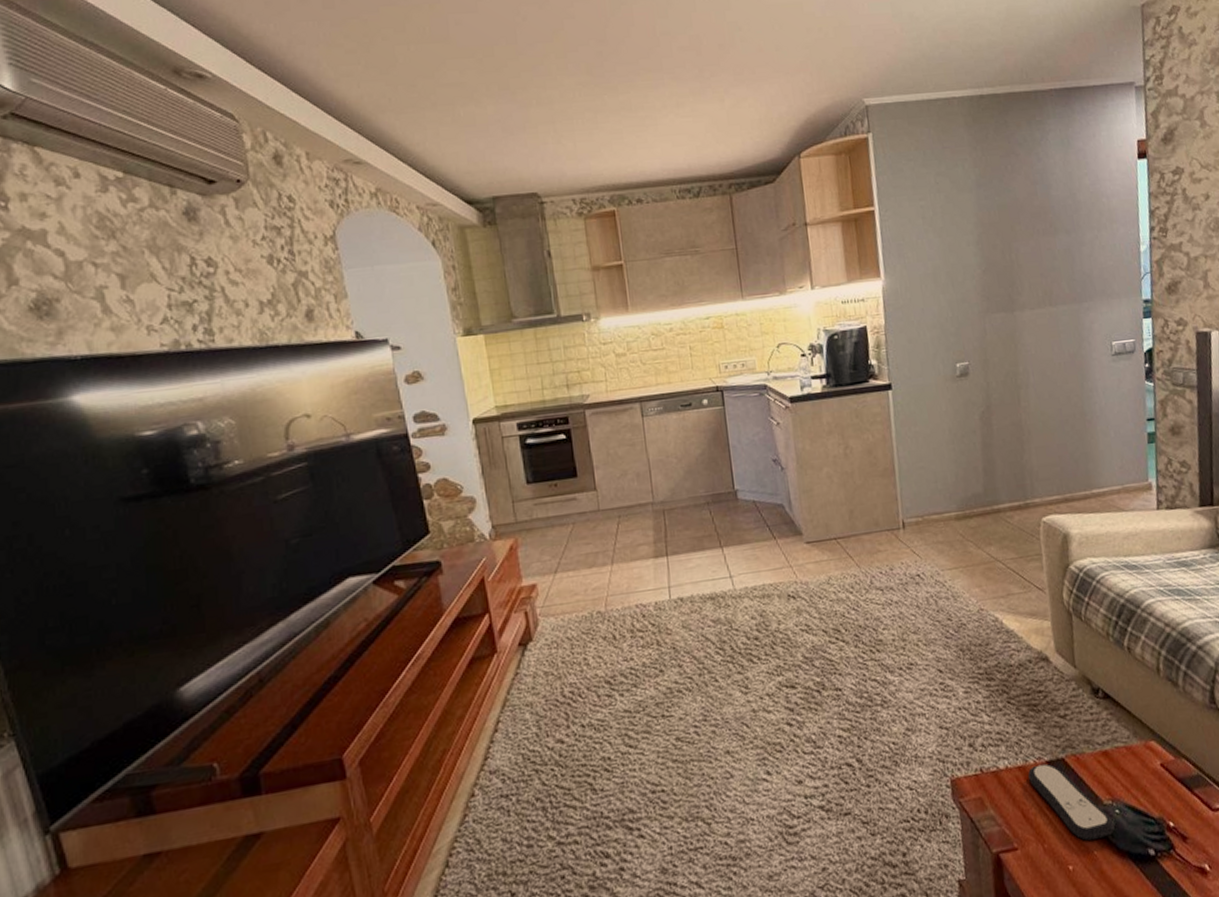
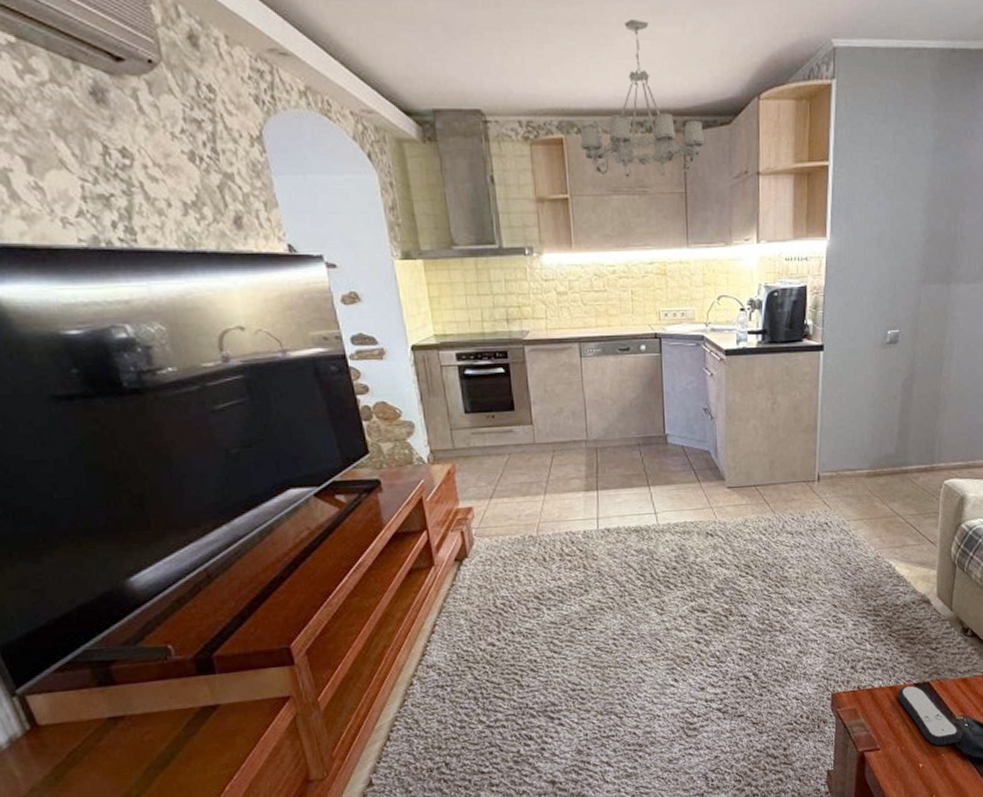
chandelier: none [631,101,752,241] -> present [580,18,706,178]

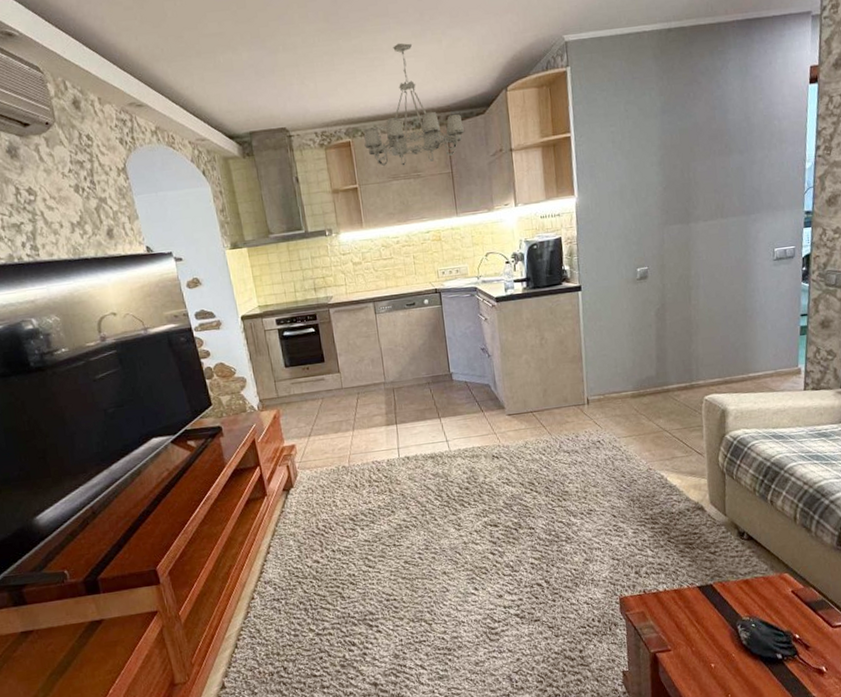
remote control: present [898,685,962,746] -> none [682,588,750,646]

